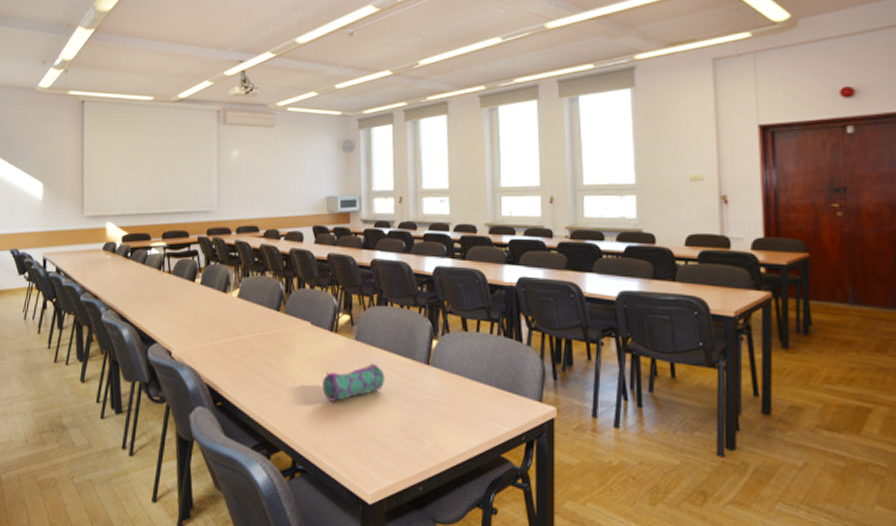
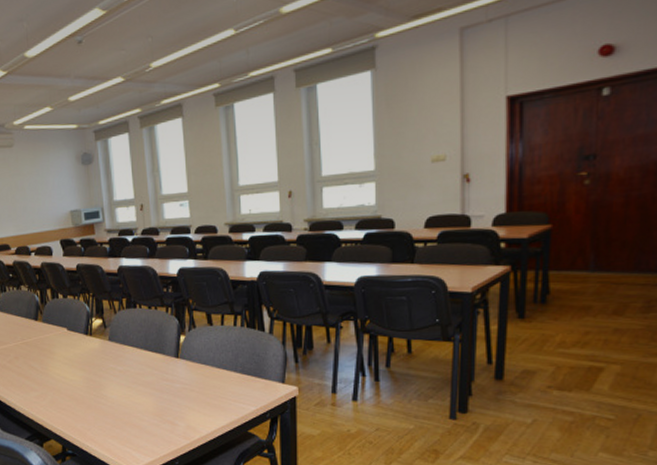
pencil case: present [322,363,386,402] -> none [82,360,139,396]

